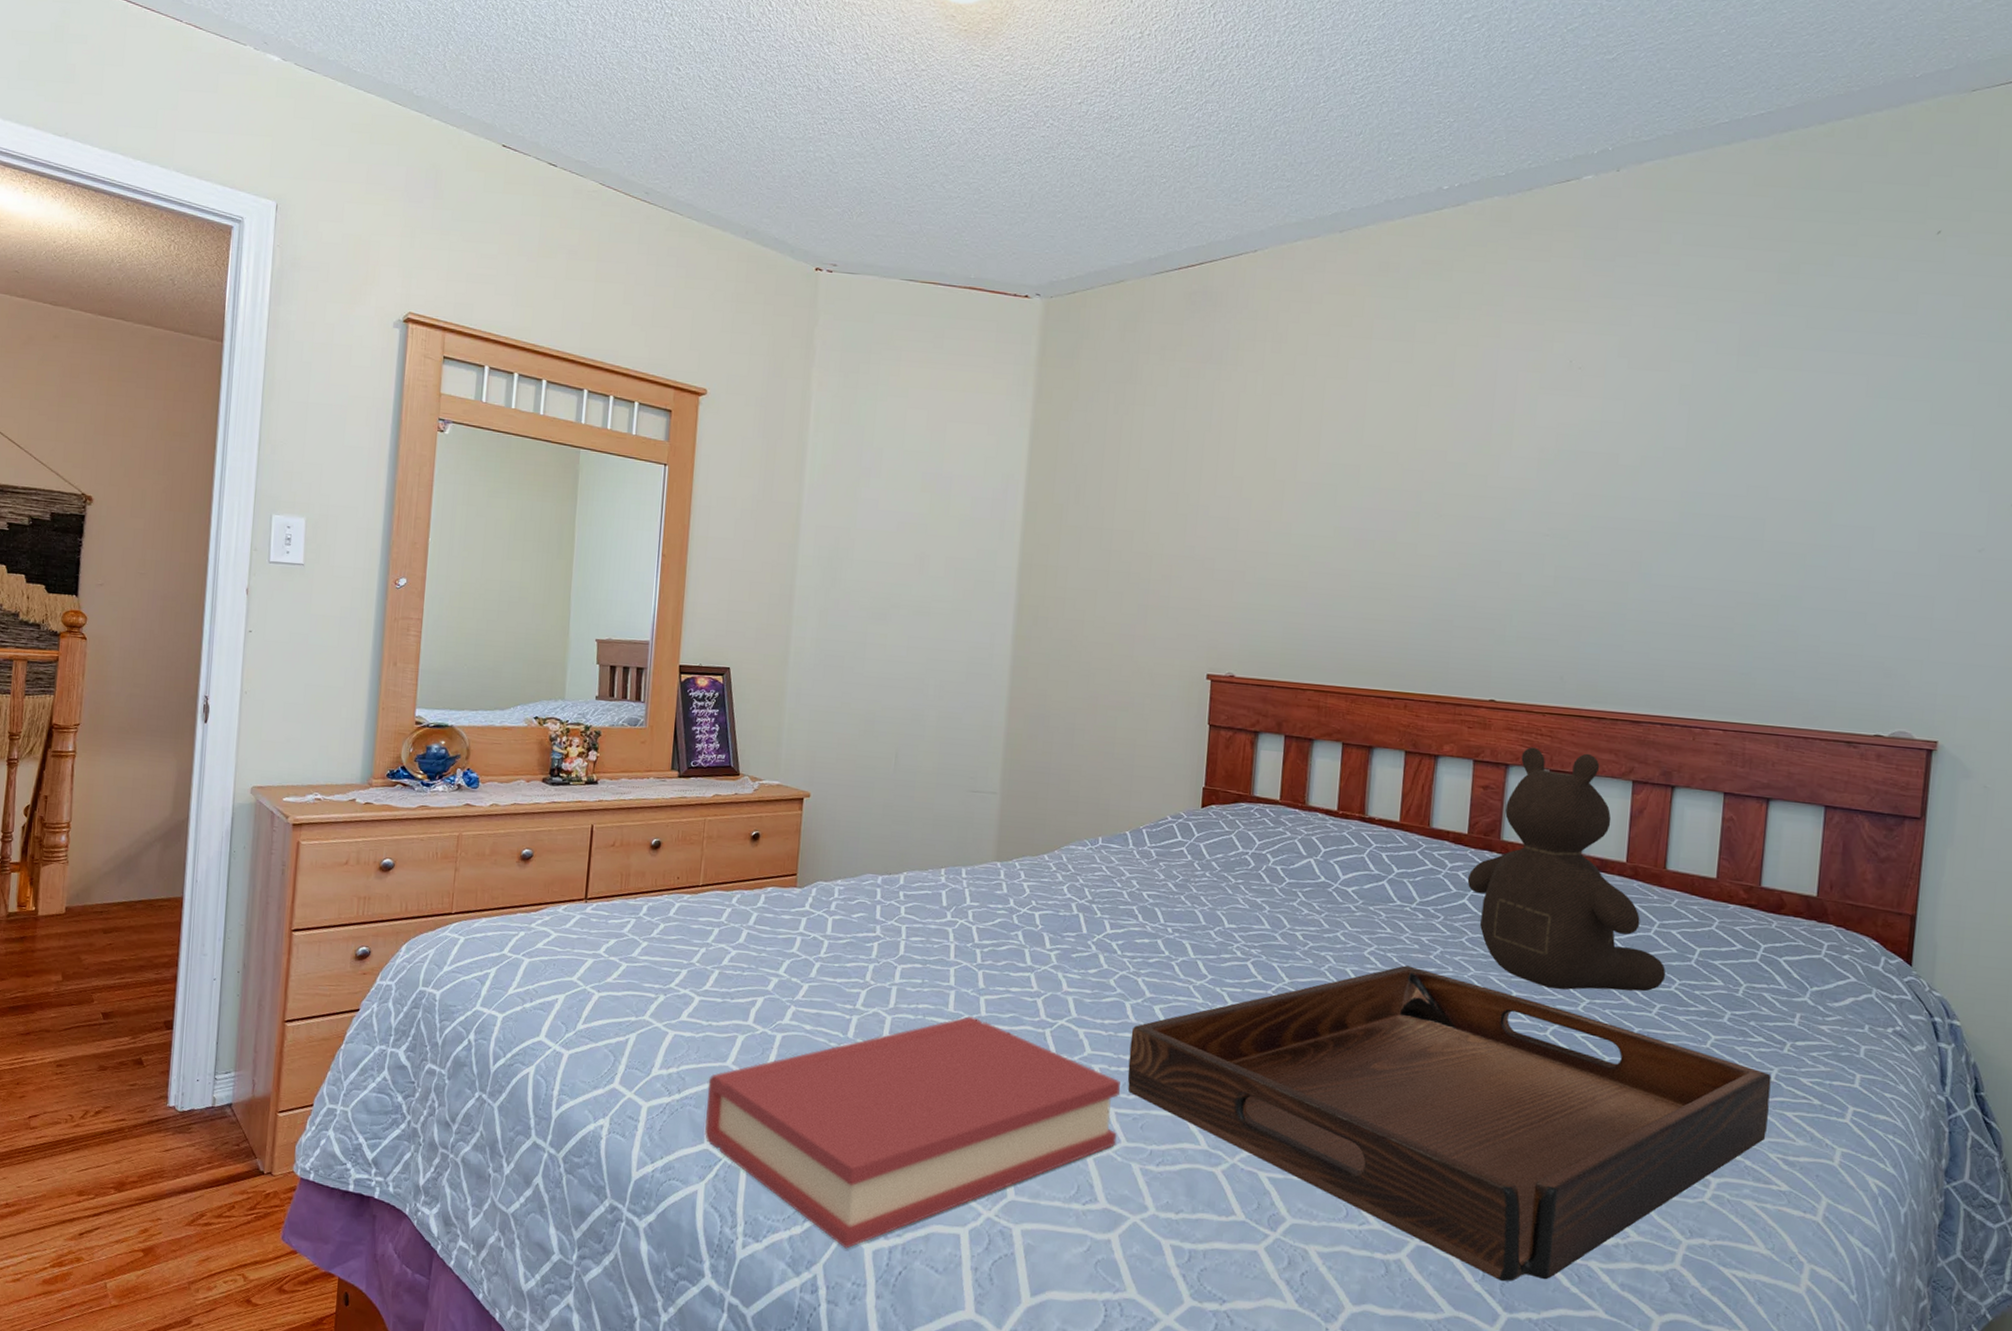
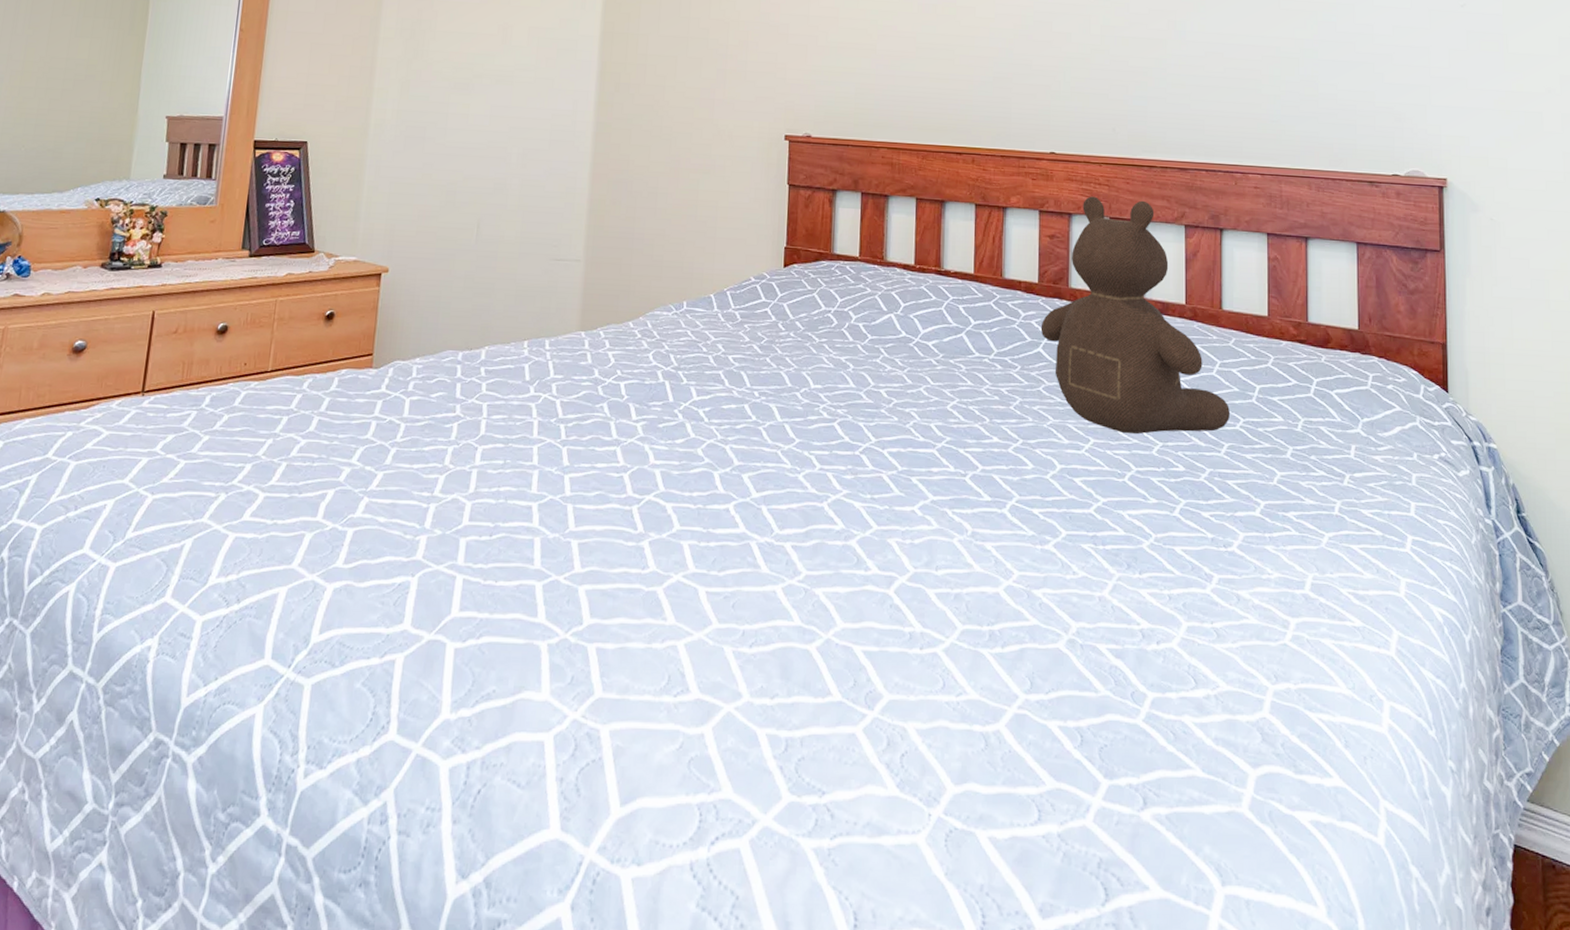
hardback book: present [705,1016,1120,1249] -> none [265,497,710,768]
serving tray: present [1127,965,1772,1282] -> none [717,418,1336,746]

